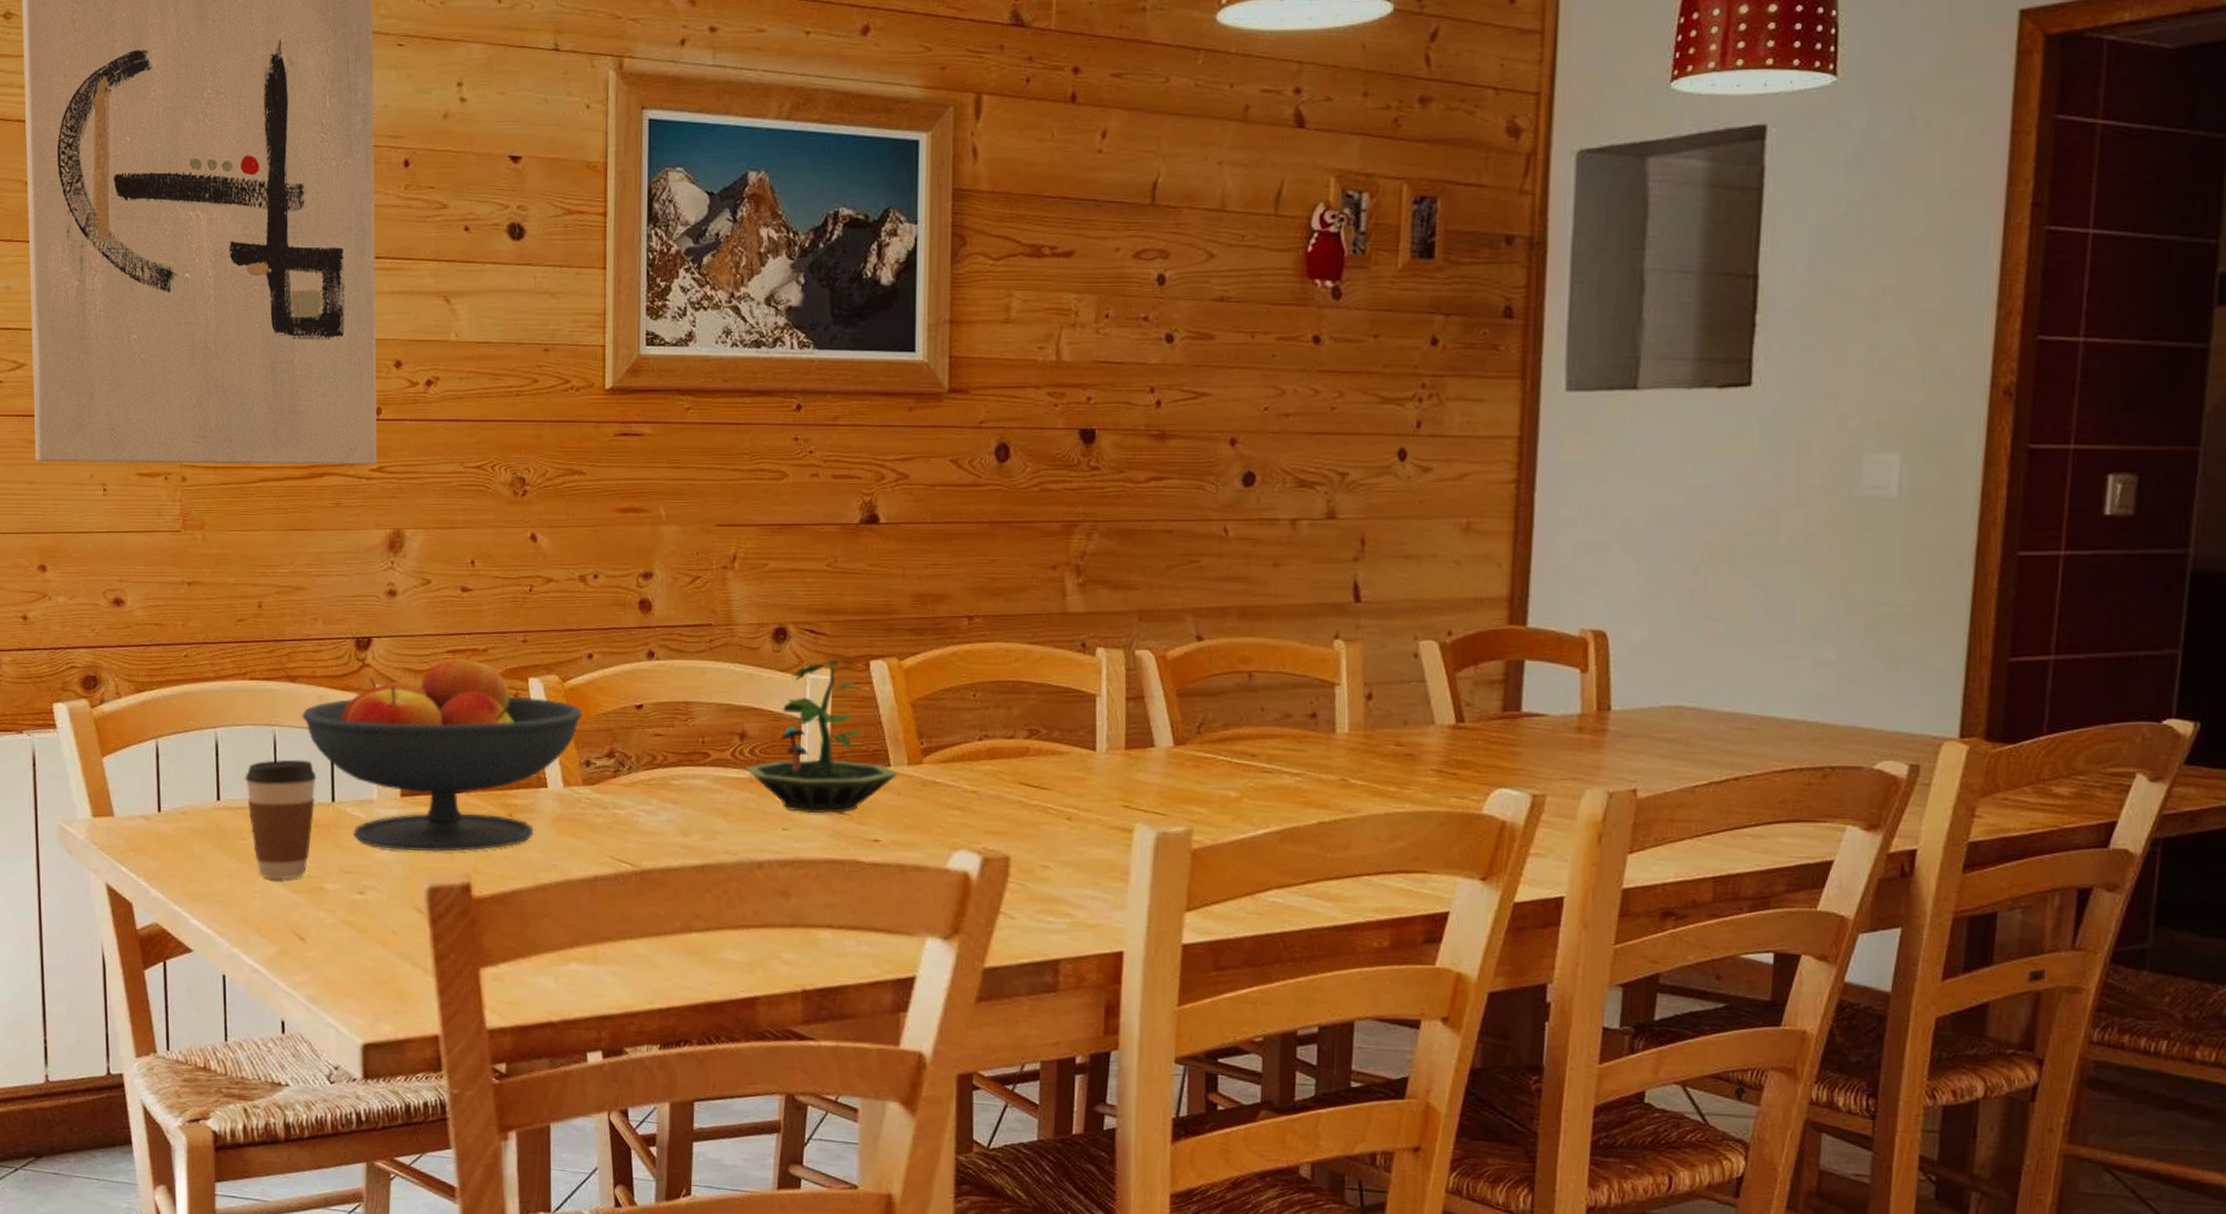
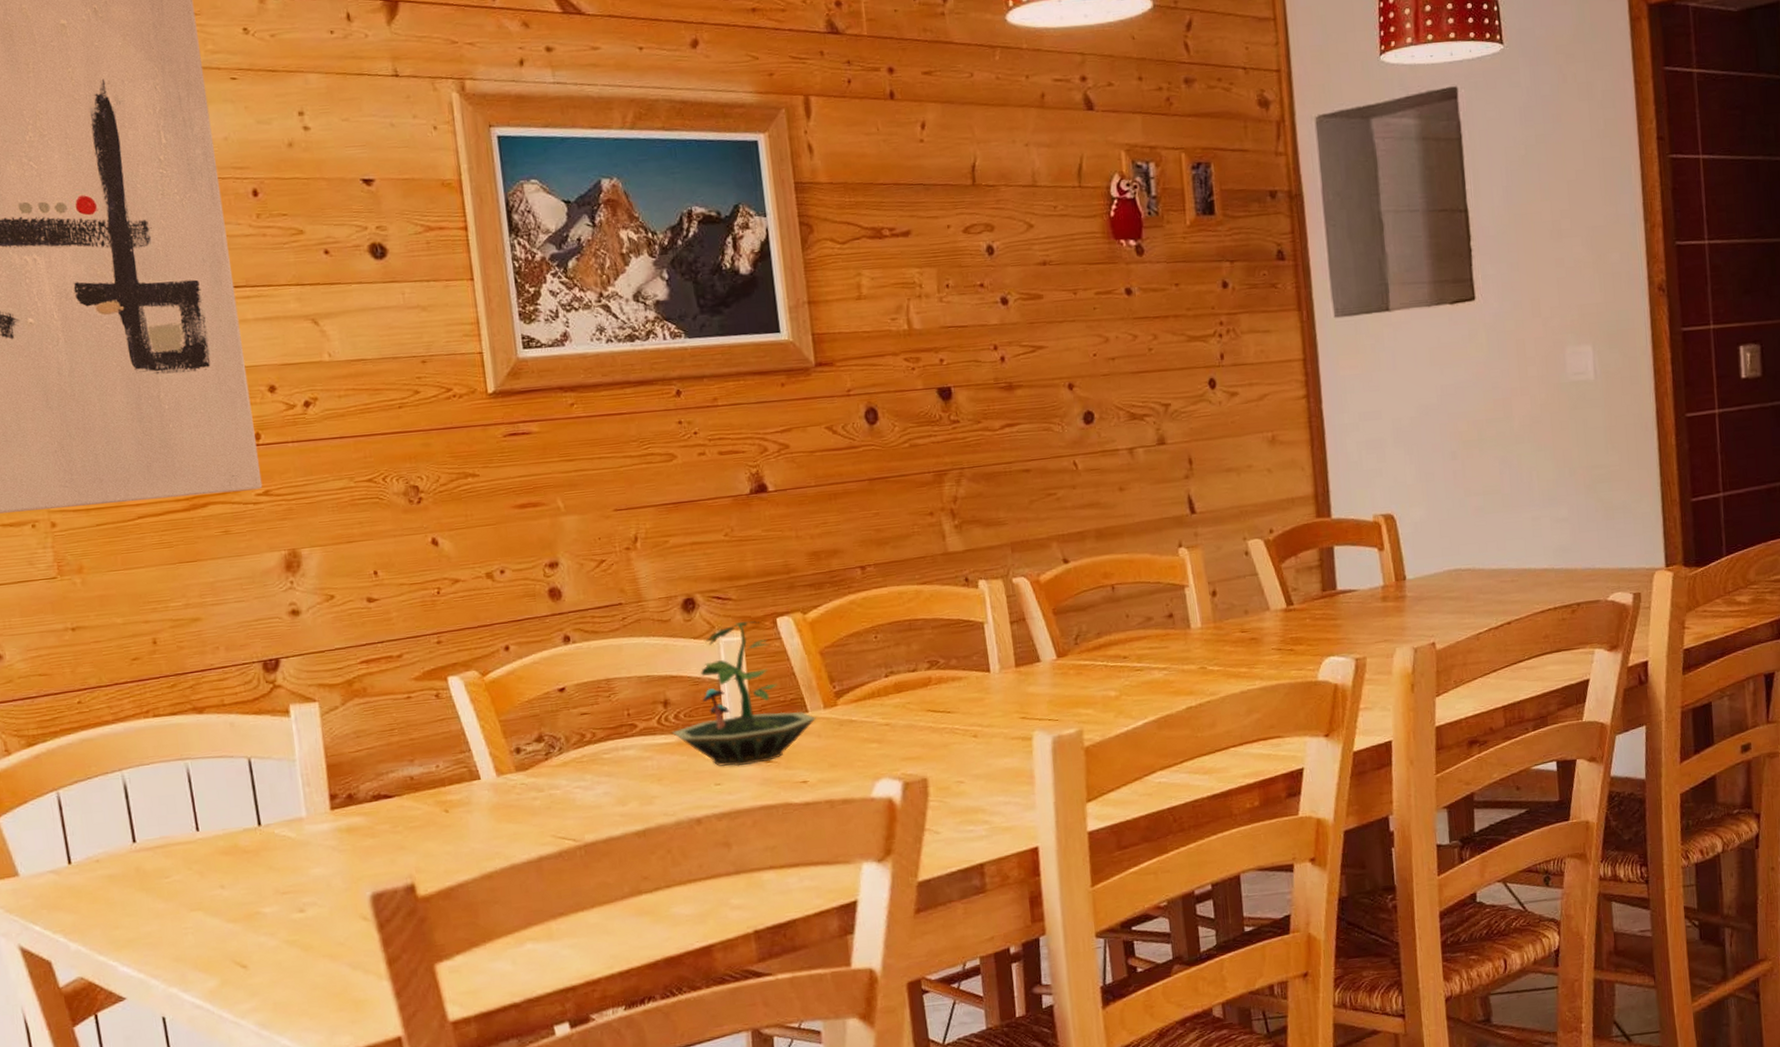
coffee cup: present [245,759,316,880] -> none [160,788,241,913]
fruit bowl: present [301,656,582,852] -> none [213,664,507,864]

